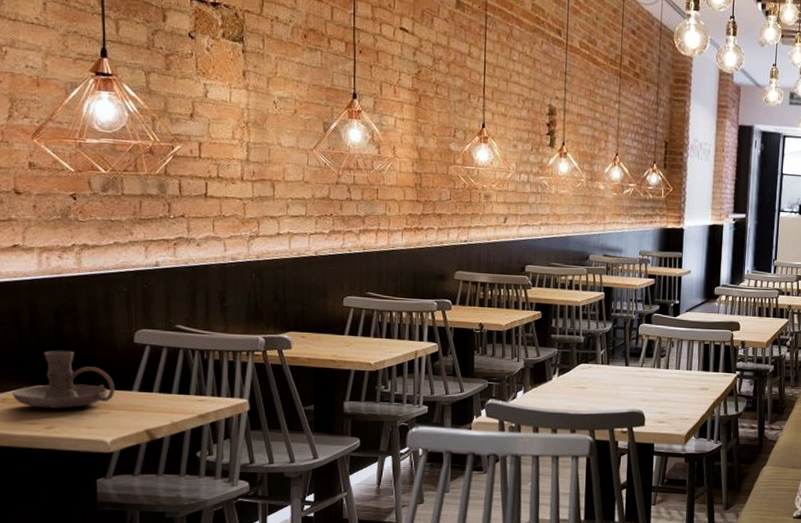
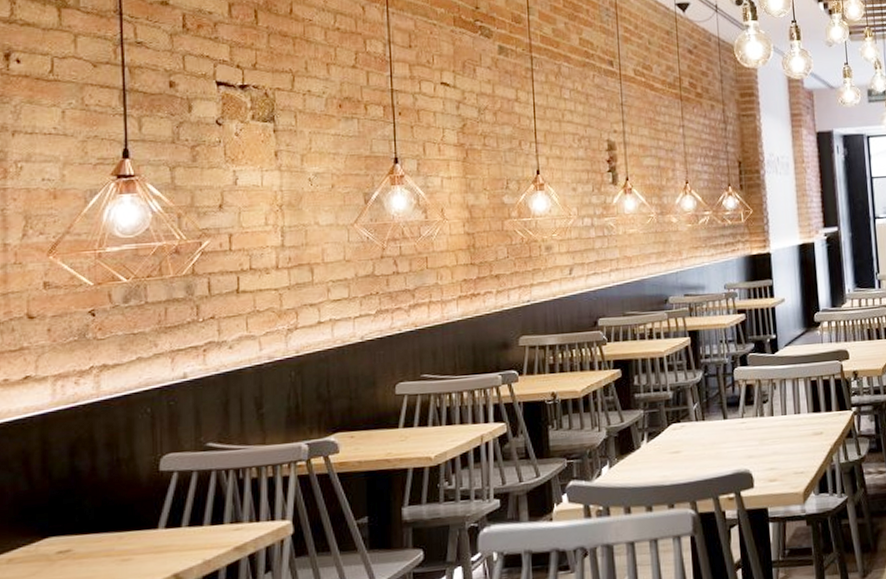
candle holder: present [13,350,115,409] -> none [20,490,137,565]

